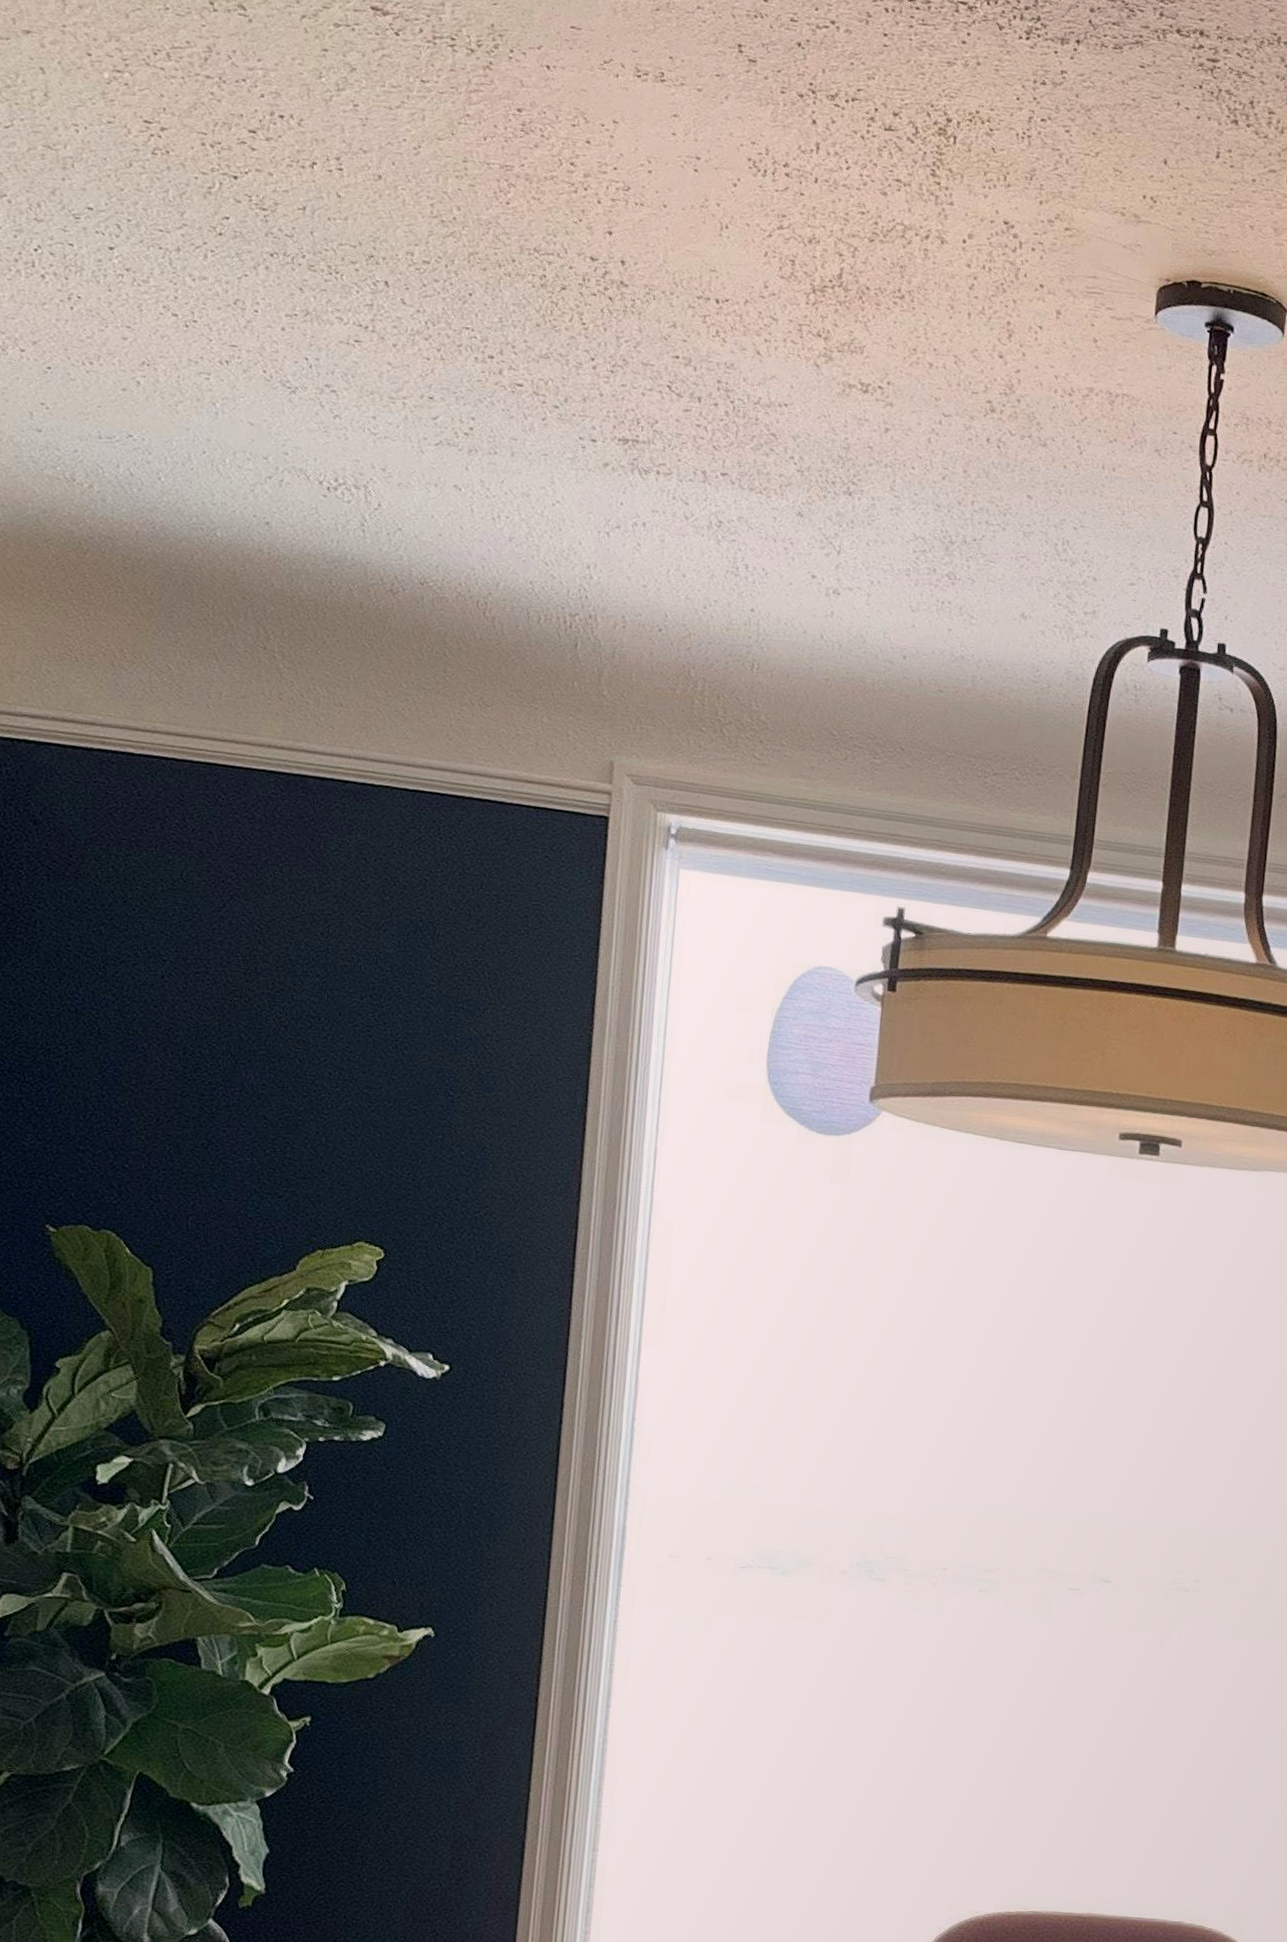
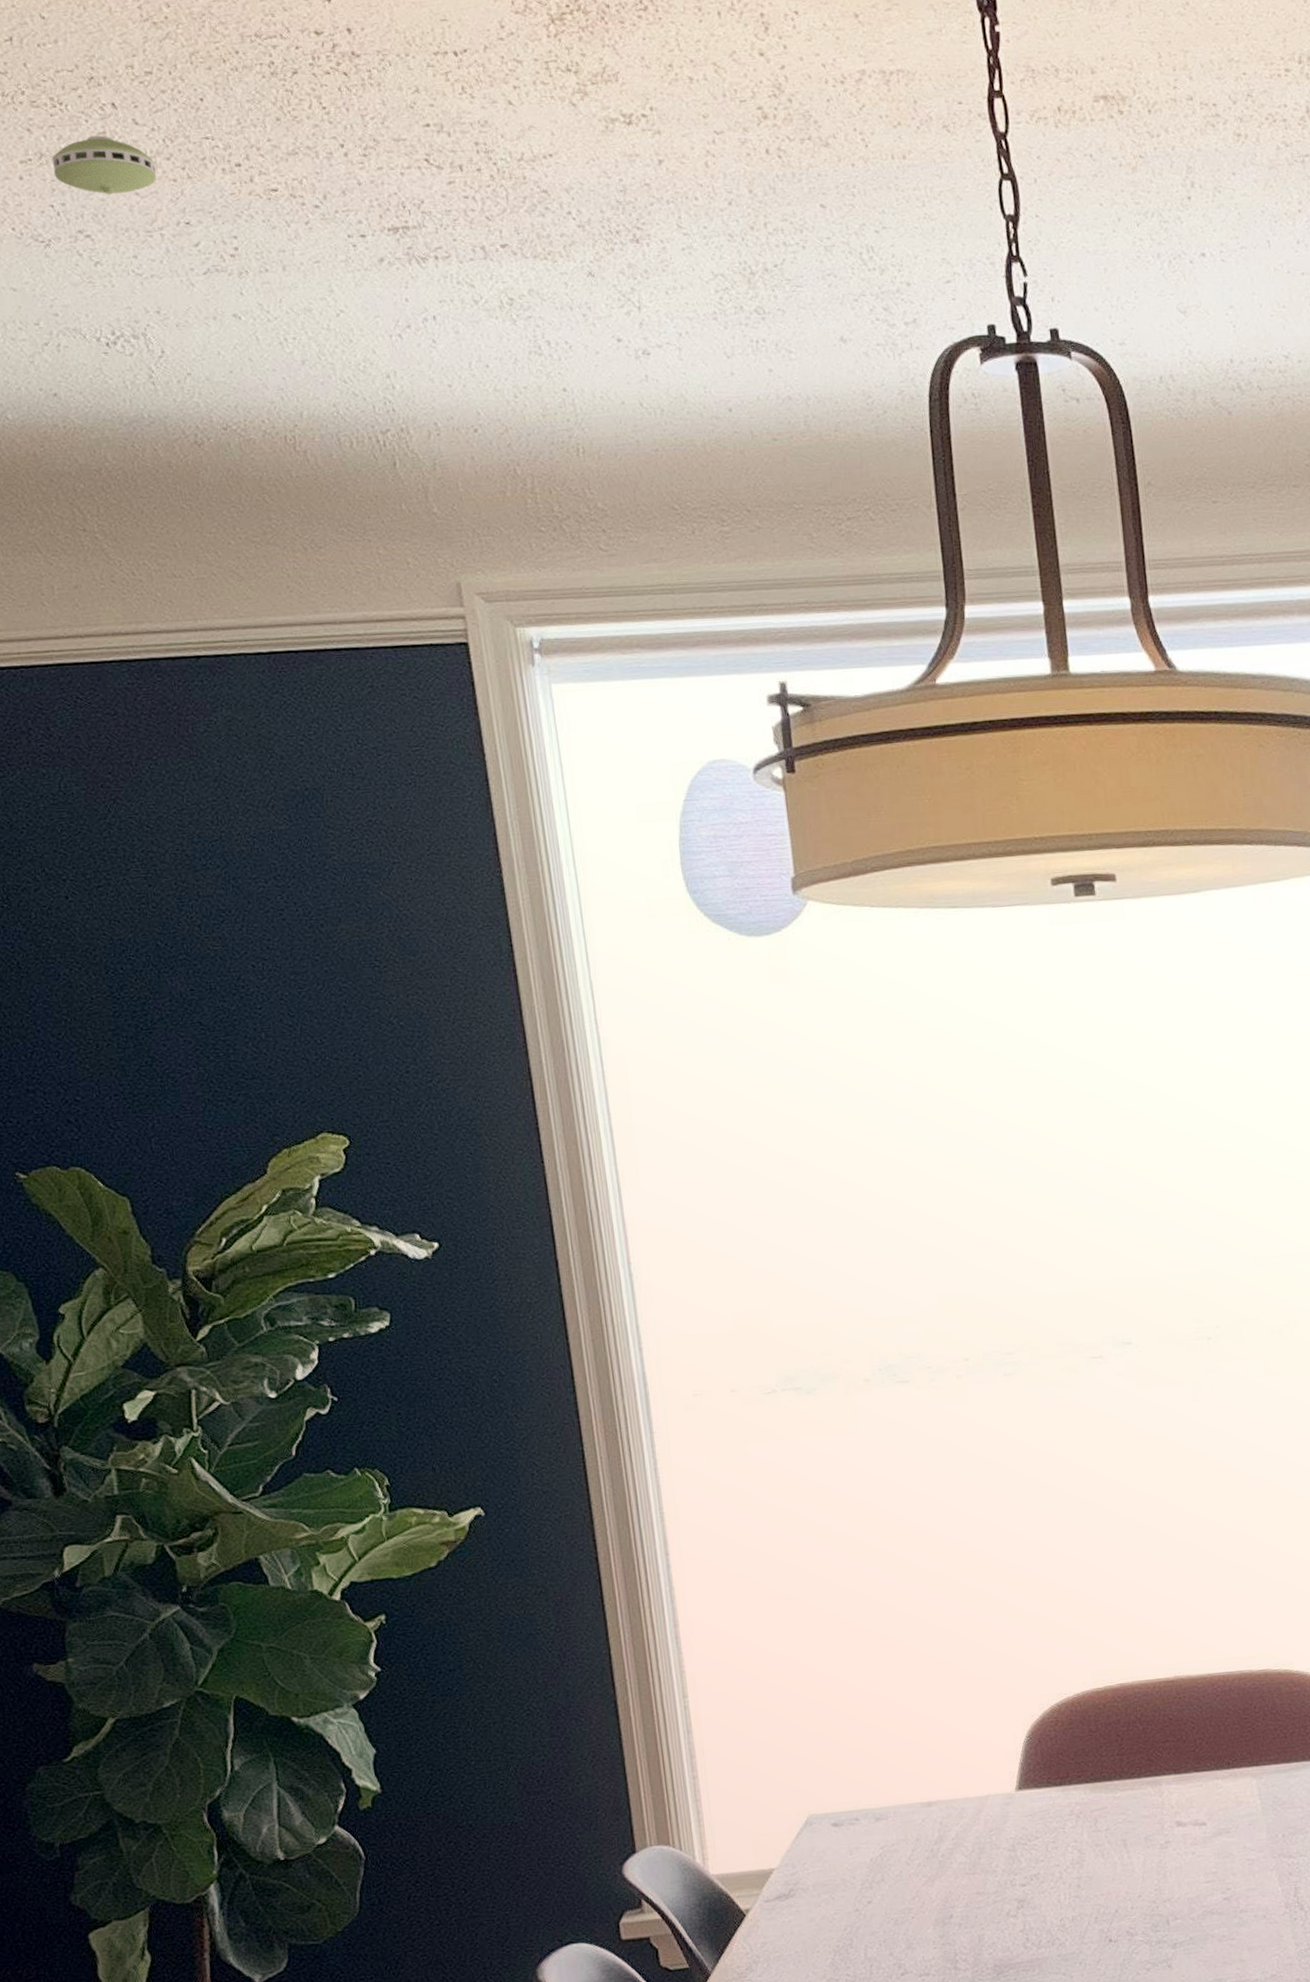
smoke detector: none [316,305,413,361] -> present [51,135,157,195]

